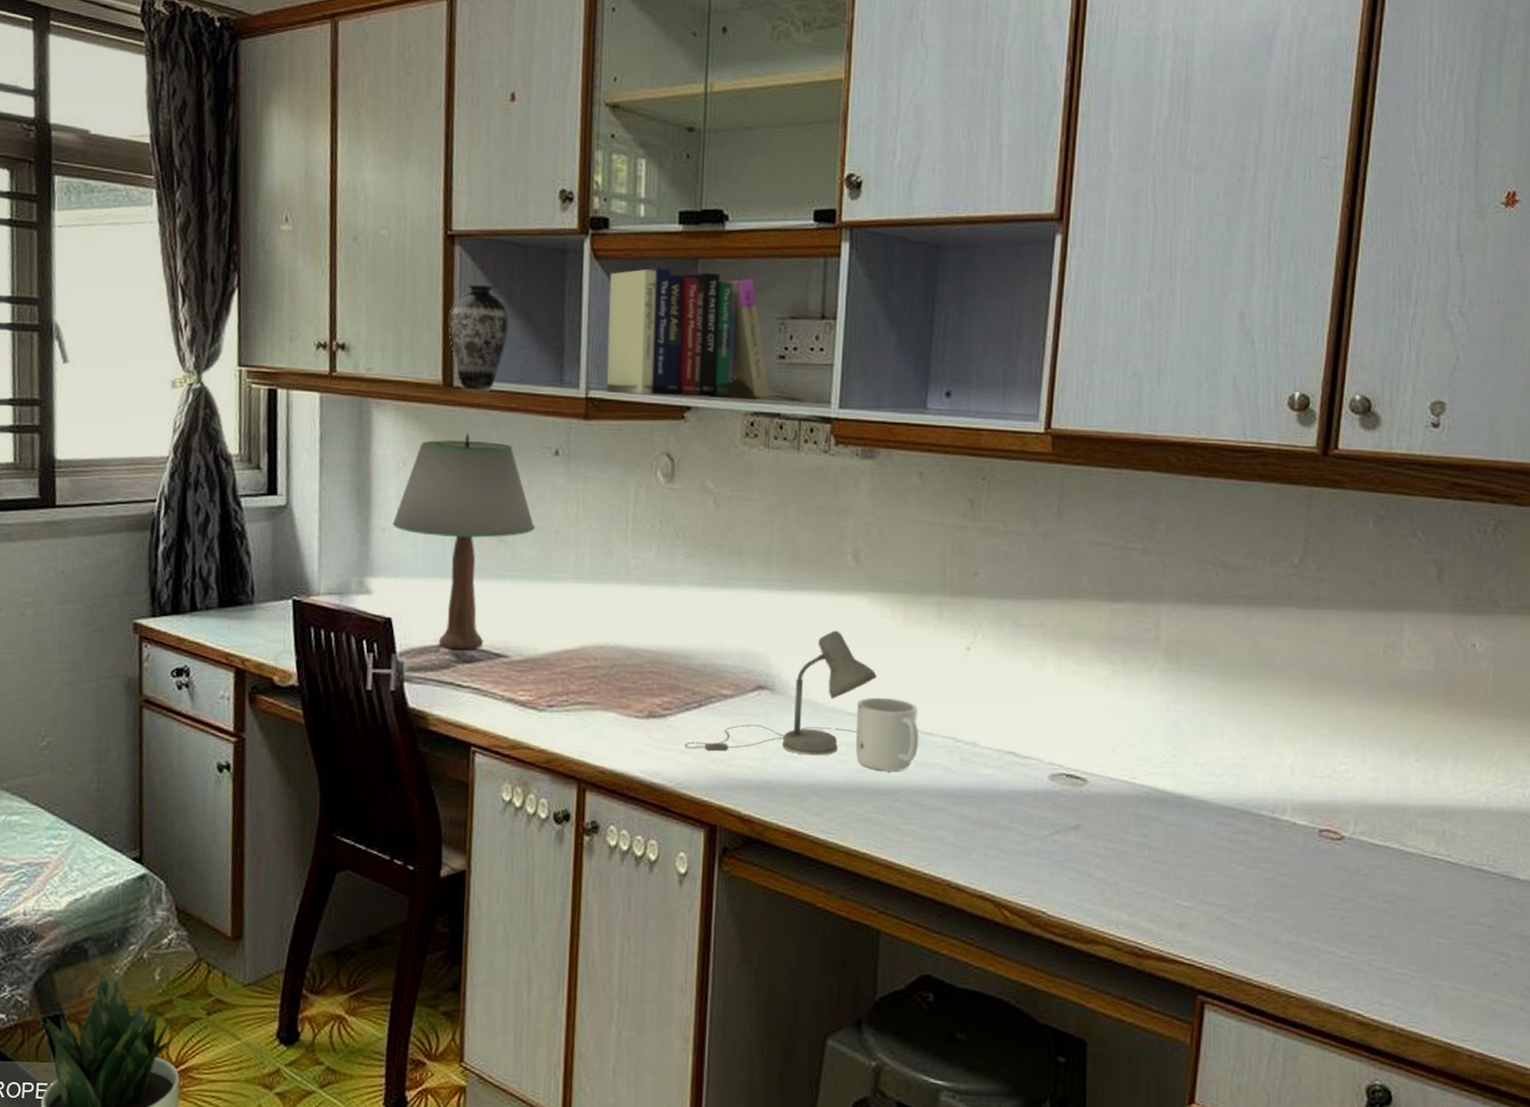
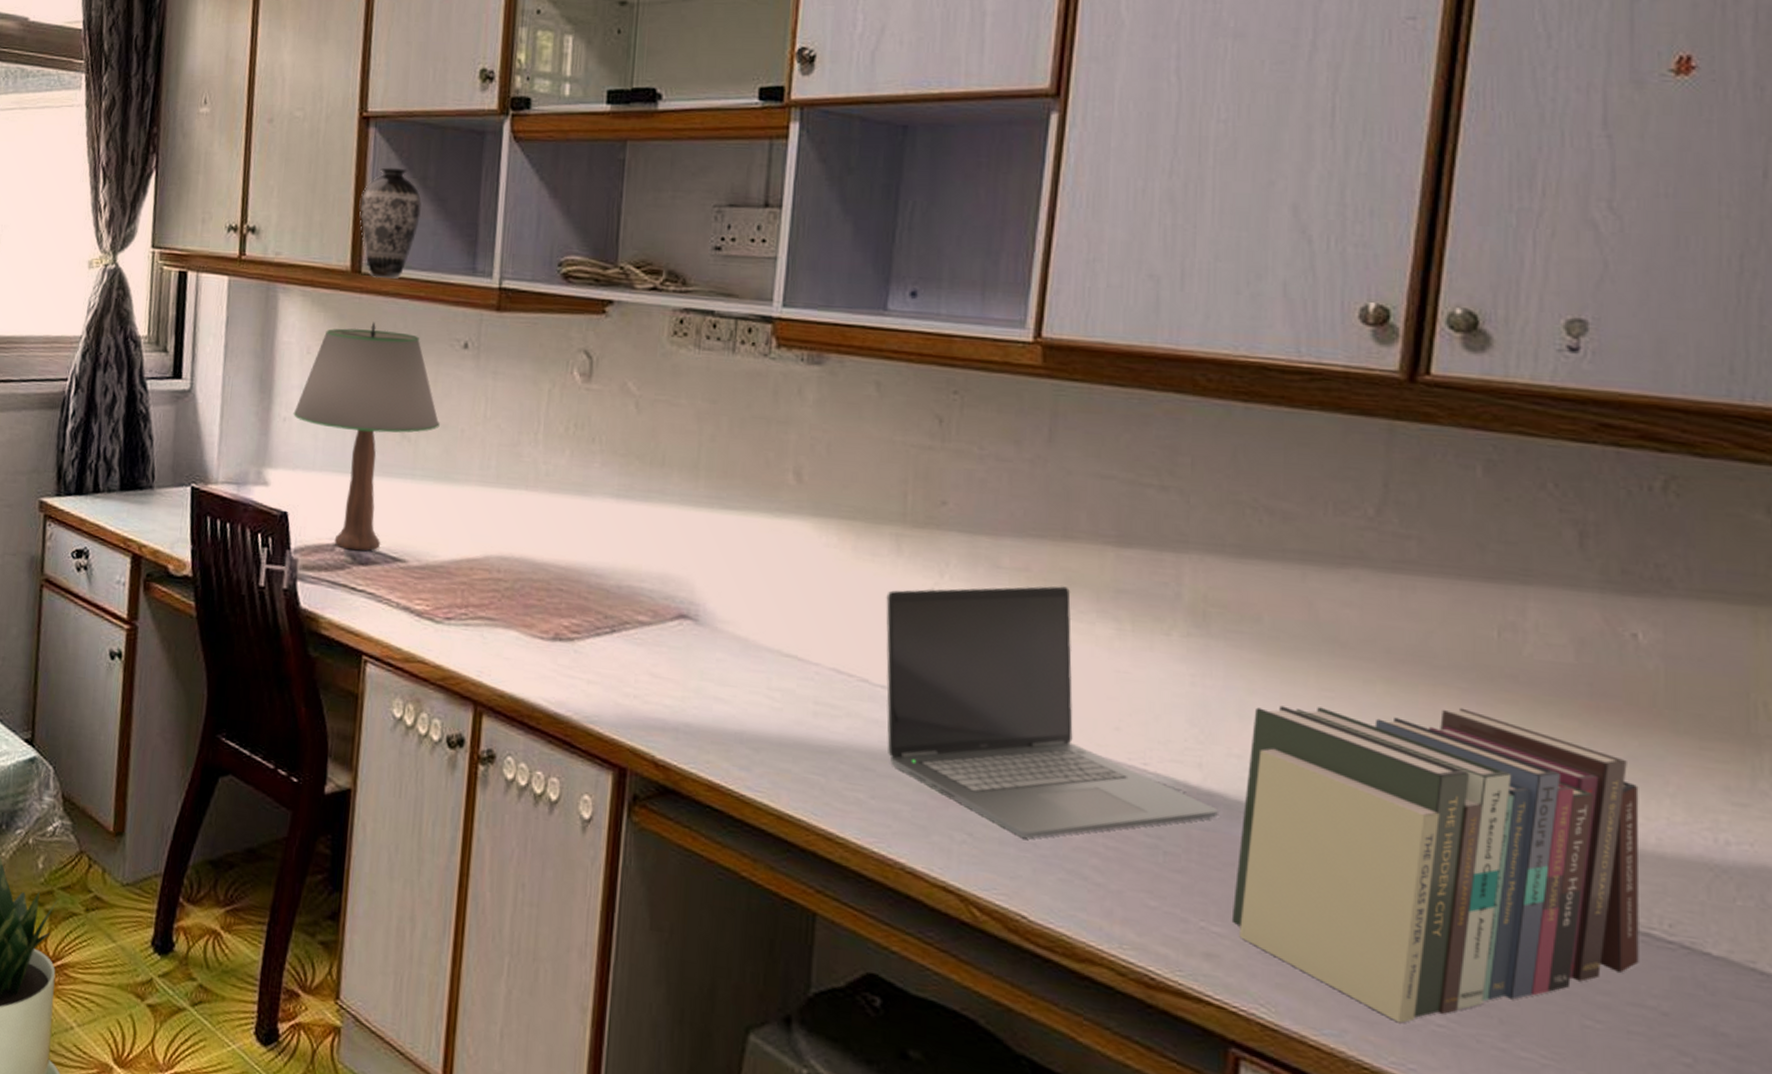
books: present [606,267,770,400] -> none [522,150,703,295]
desk lamp: present [684,630,877,756] -> none [593,557,820,701]
mug: present [856,697,919,771] -> none [792,638,870,727]
laptop: none [931,638,1189,848] -> present [885,586,1220,838]
books: none [1198,711,1475,959] -> present [1231,705,1640,1024]

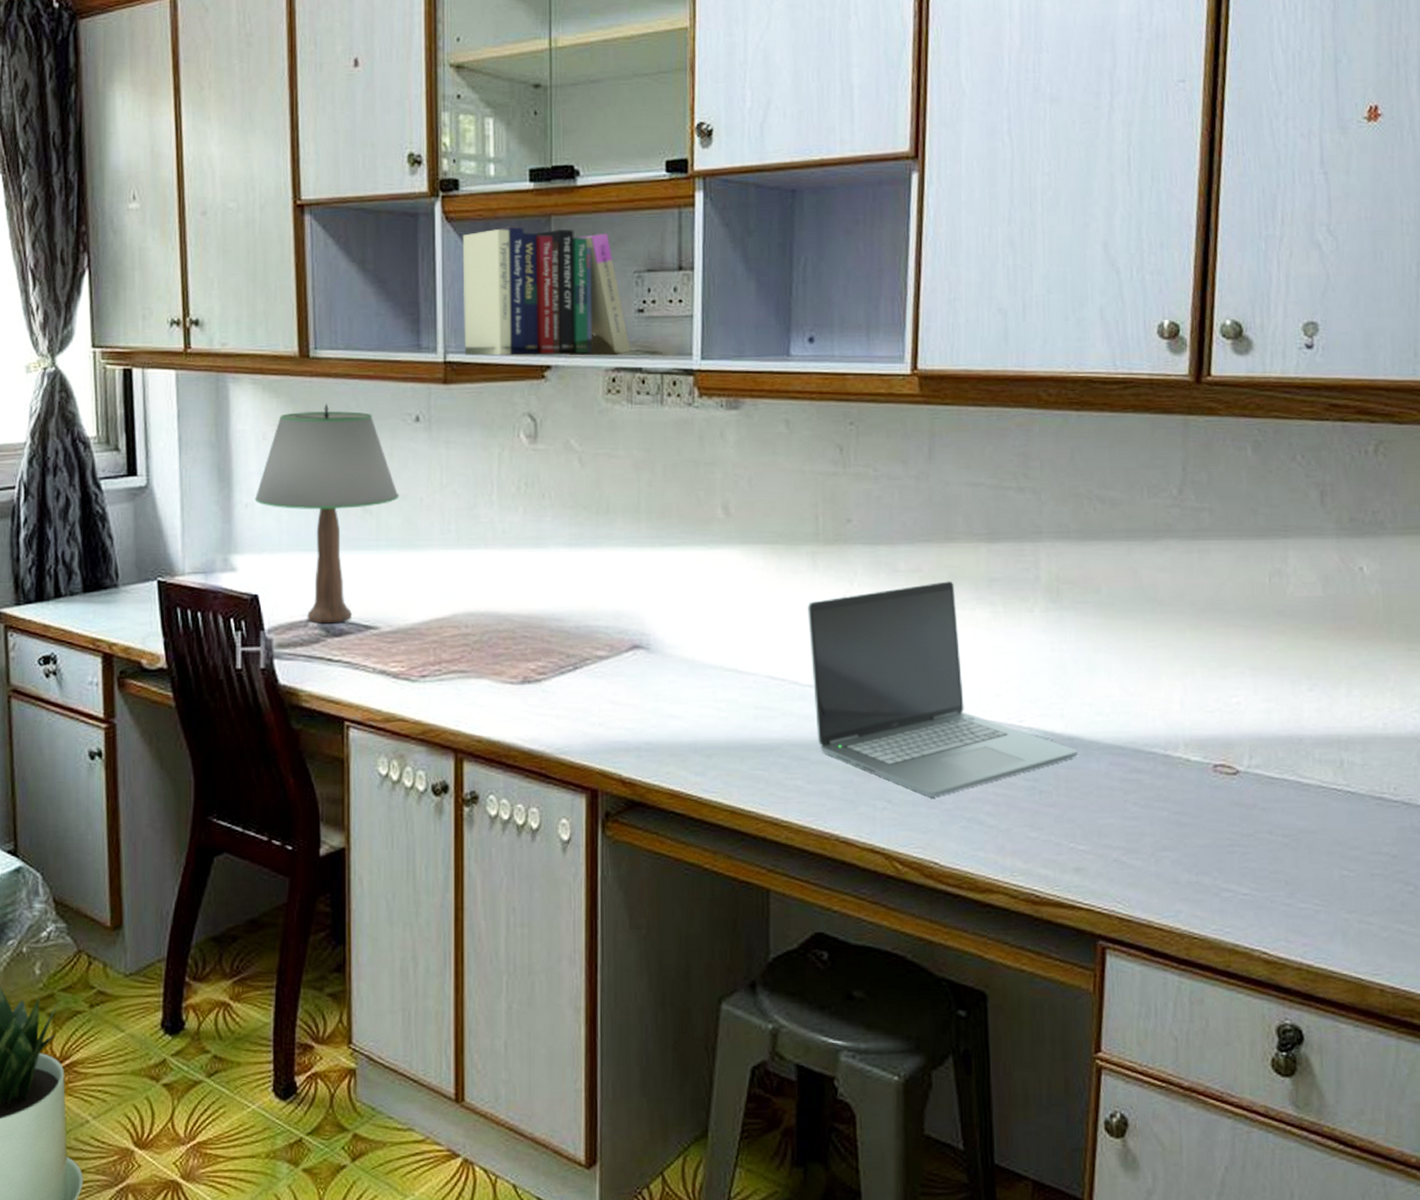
decorative vase: present [359,167,422,279] -> none [301,253,364,362]
books: none [522,150,703,295] -> present [462,227,631,356]
books: present [1231,705,1640,1024] -> none [1092,642,1376,898]

